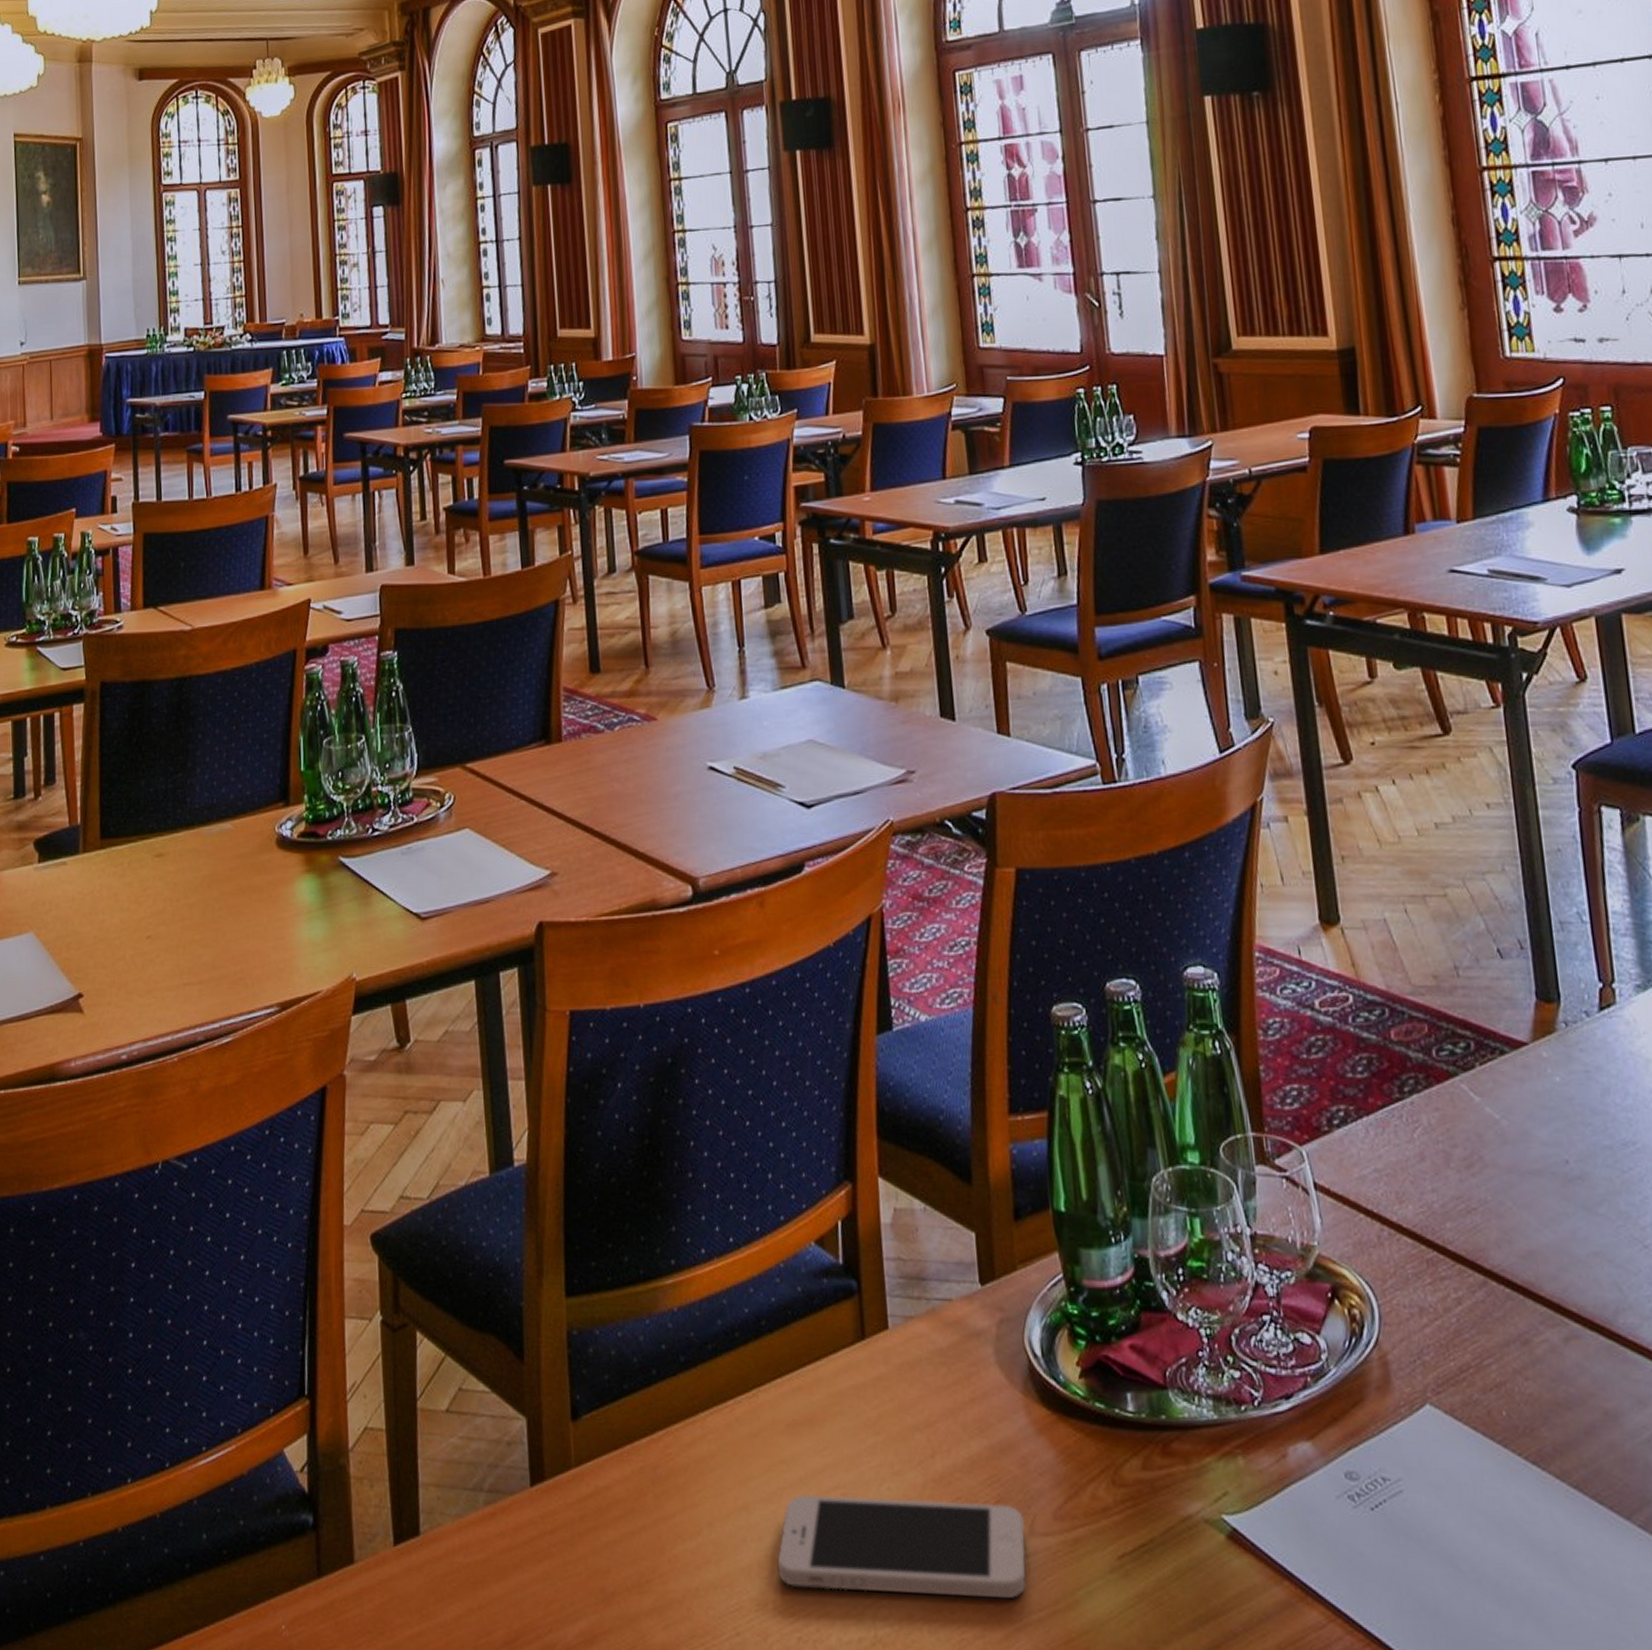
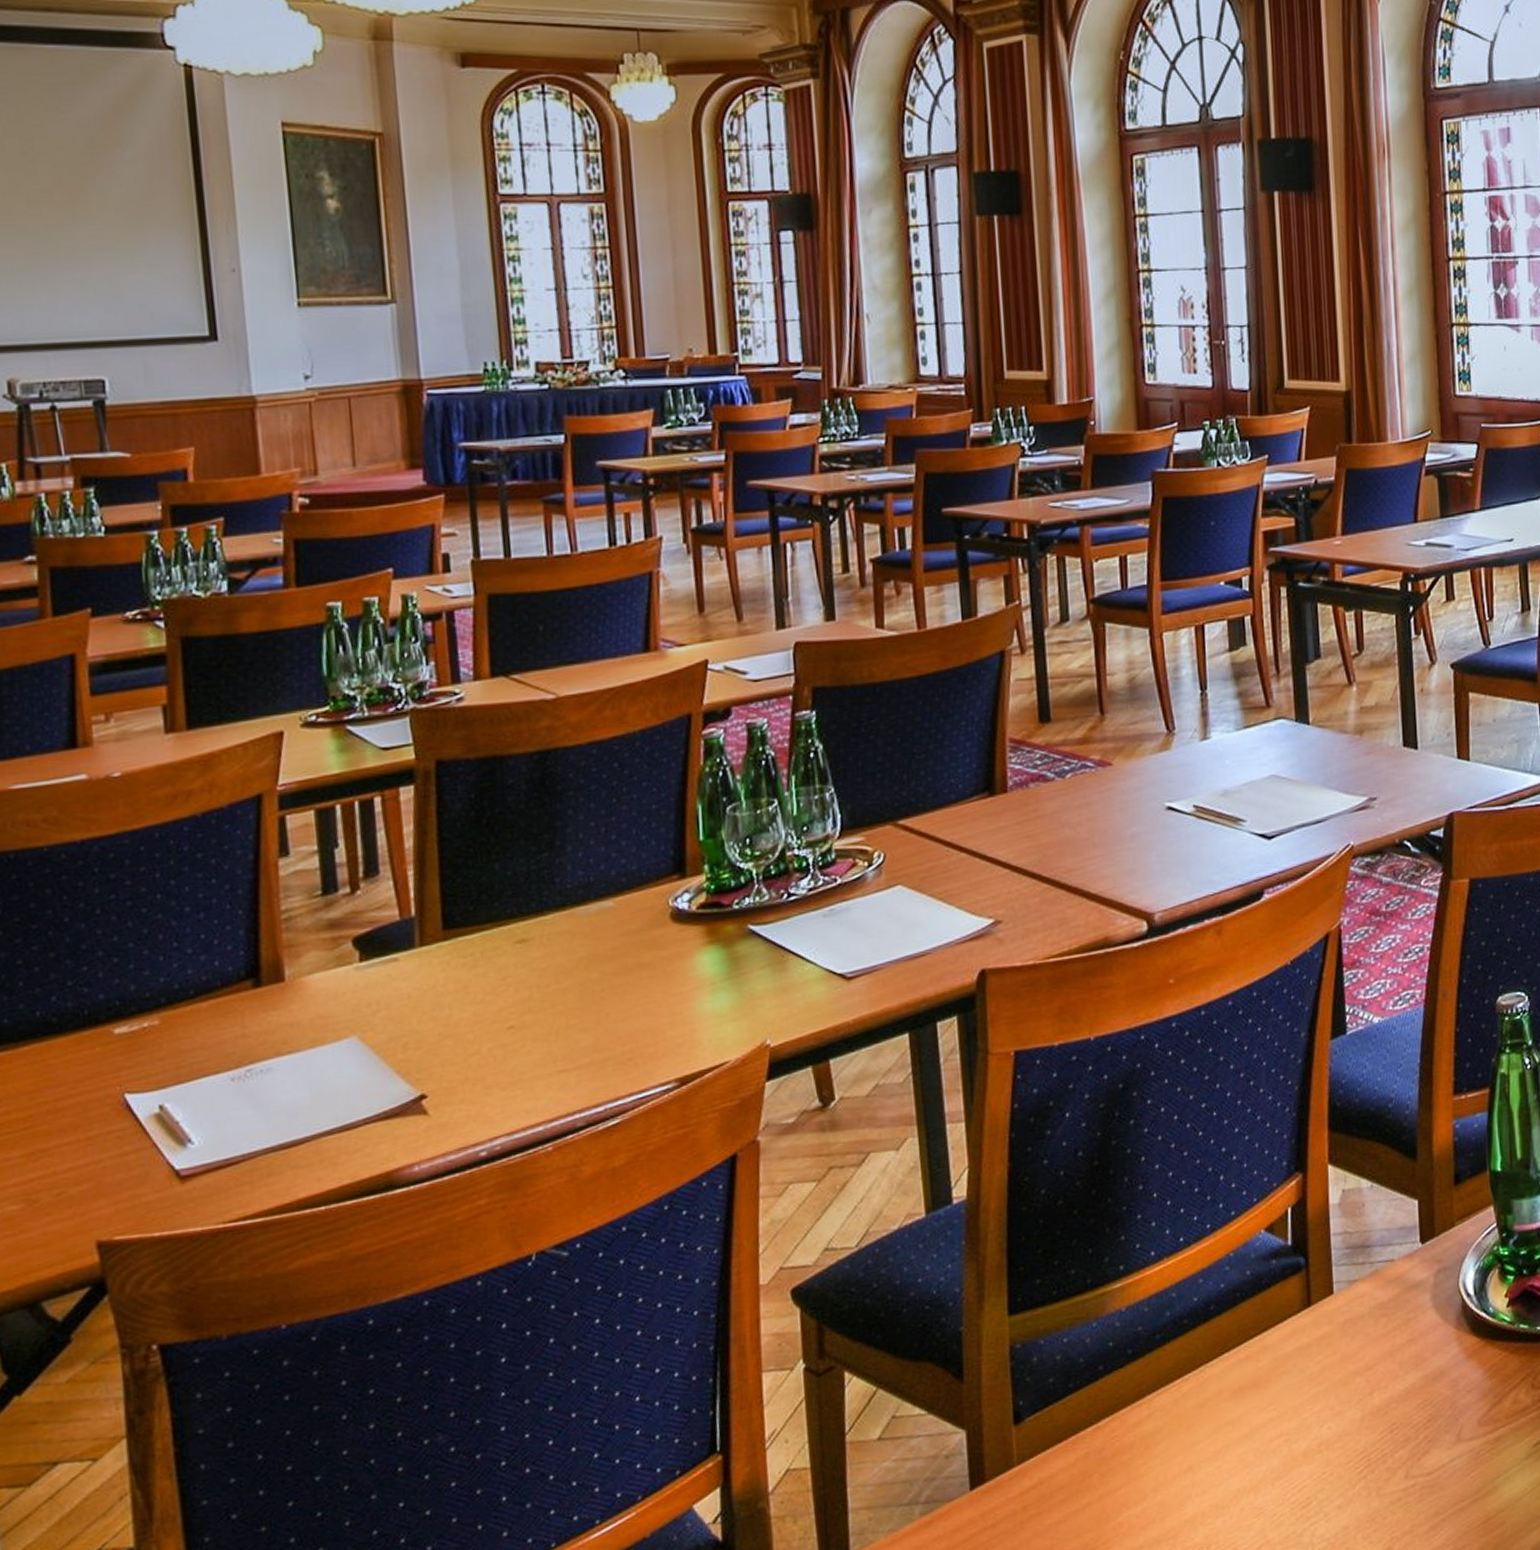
smartphone: present [778,1494,1026,1599] -> none [1221,1421,1453,1527]

